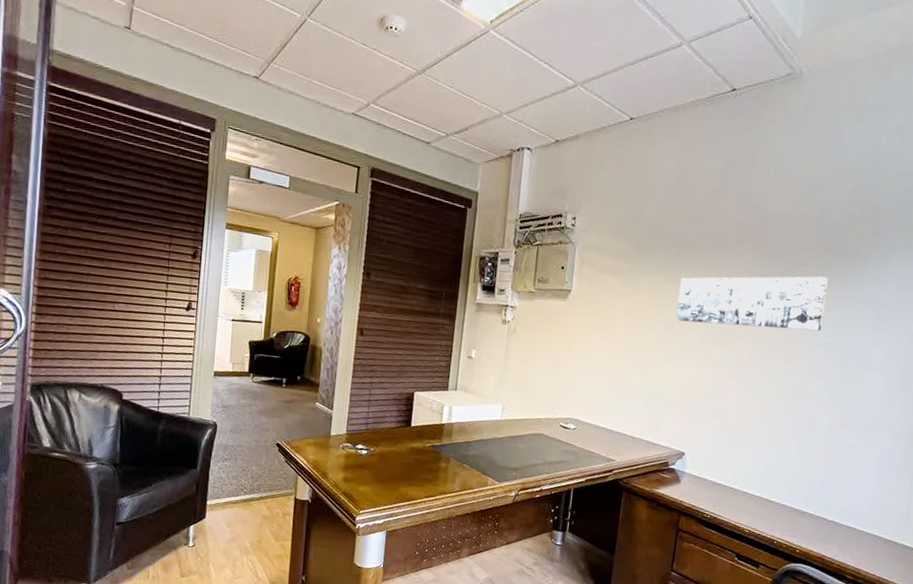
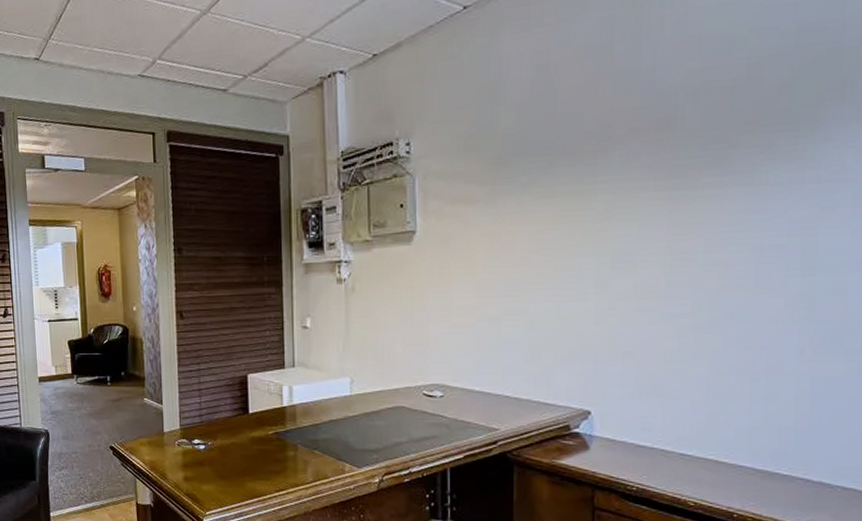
wall art: present [676,276,828,331] -> none [557,157,771,248]

